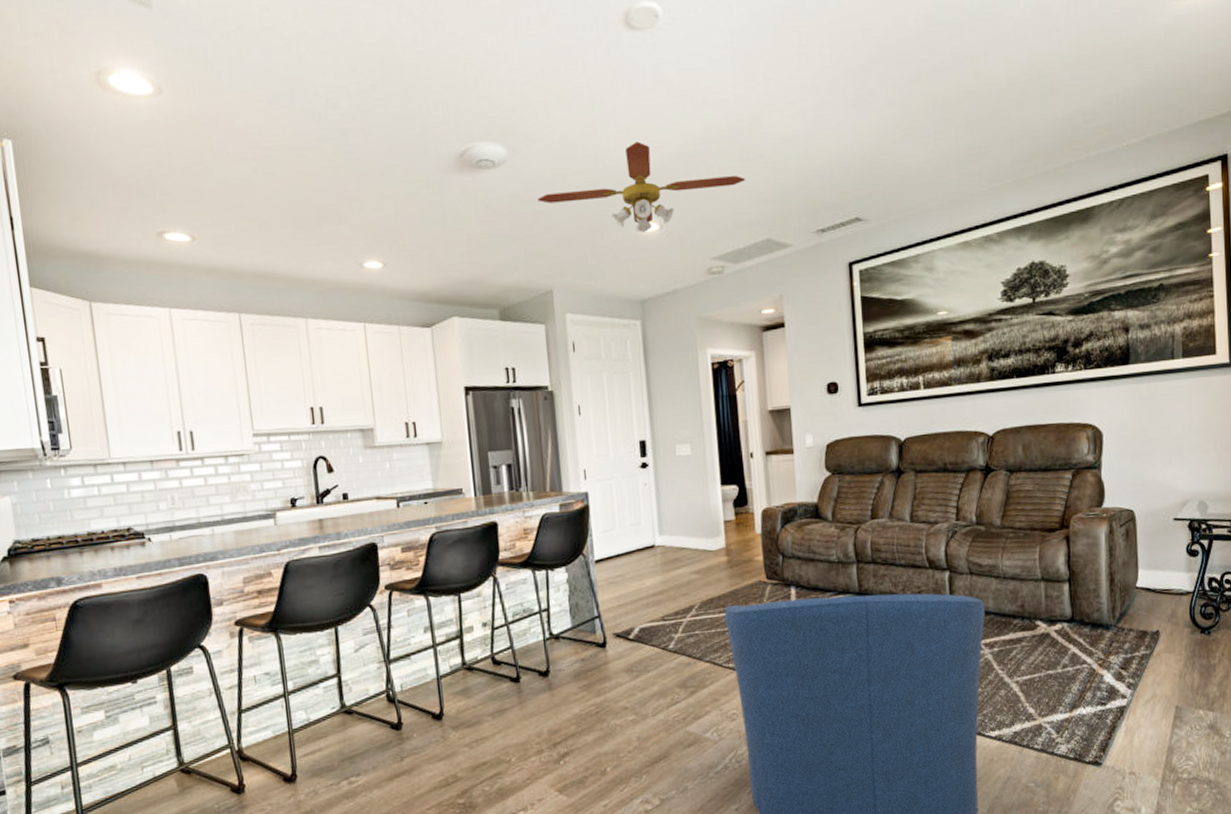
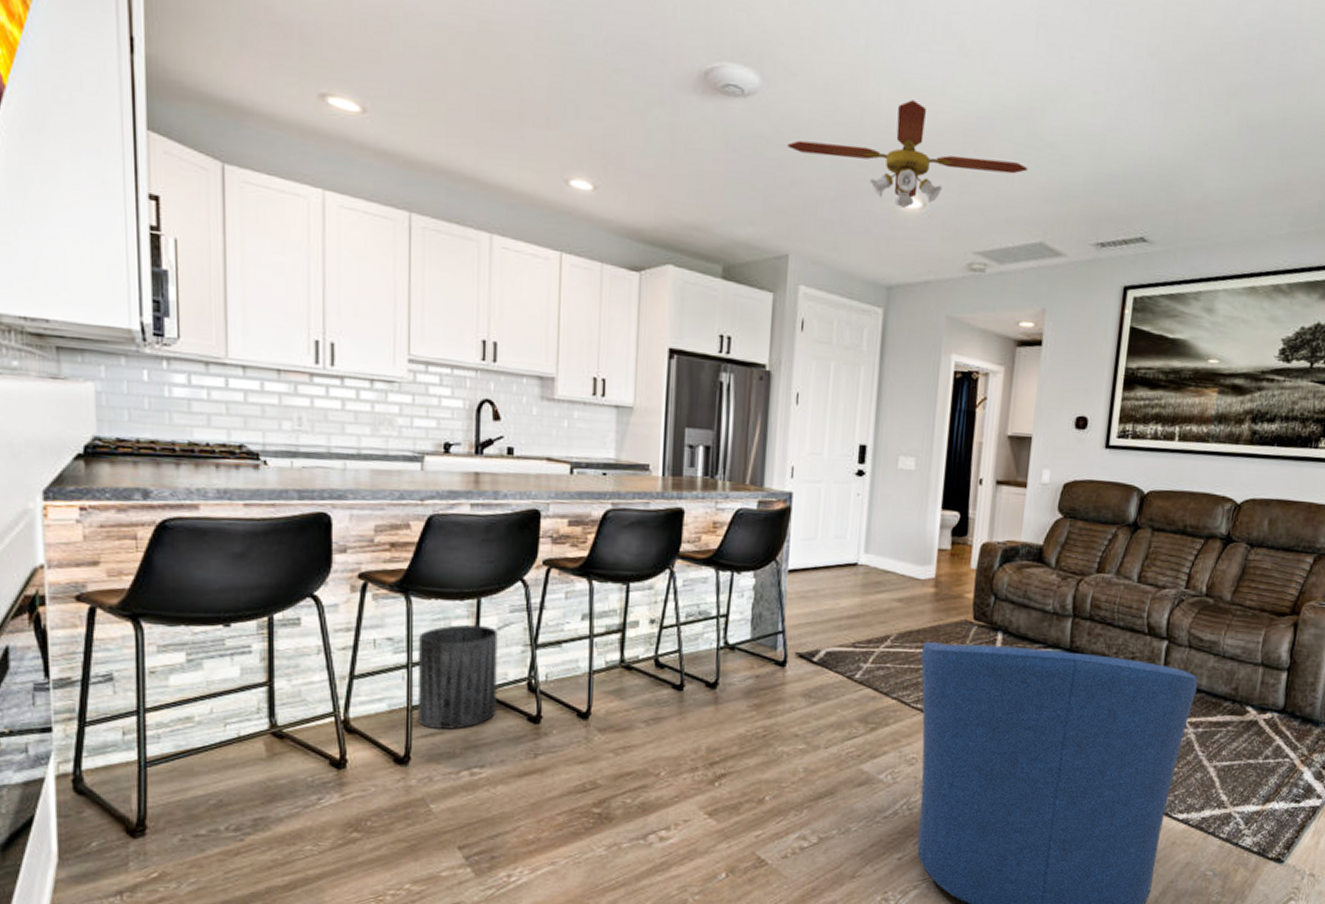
trash can: none [291,650,363,748] -> present [418,624,498,730]

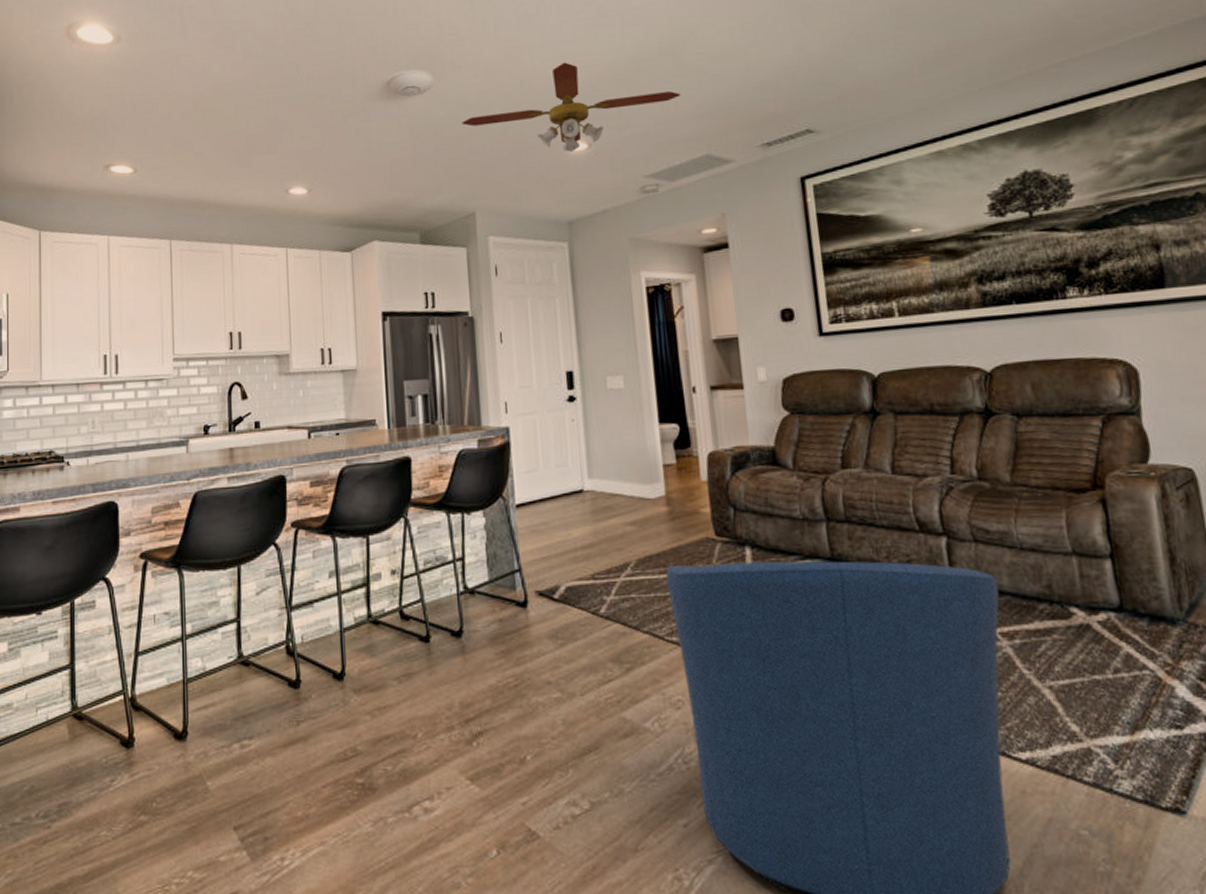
trash can: present [418,624,498,730] -> none [191,591,260,701]

